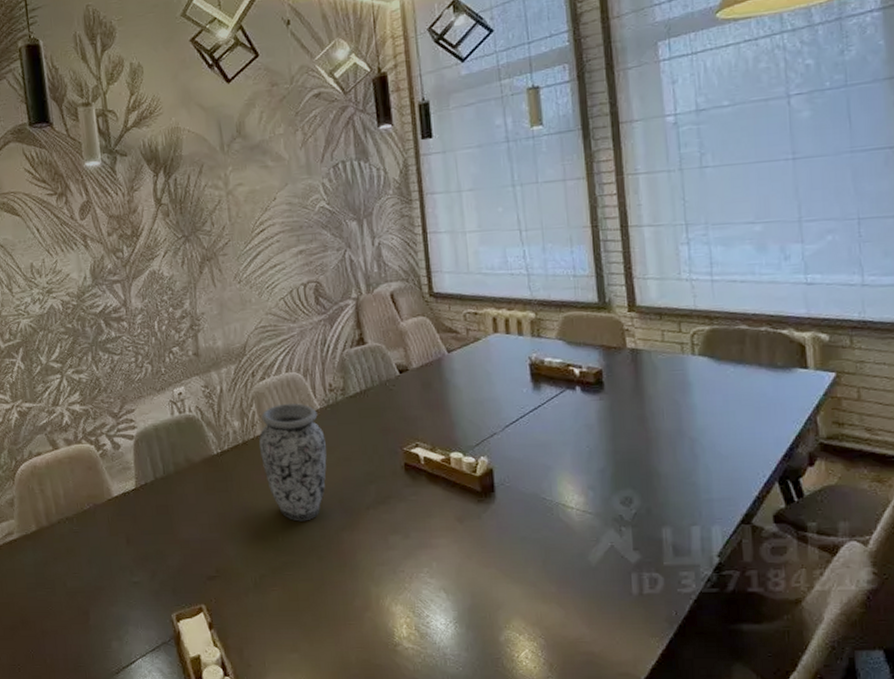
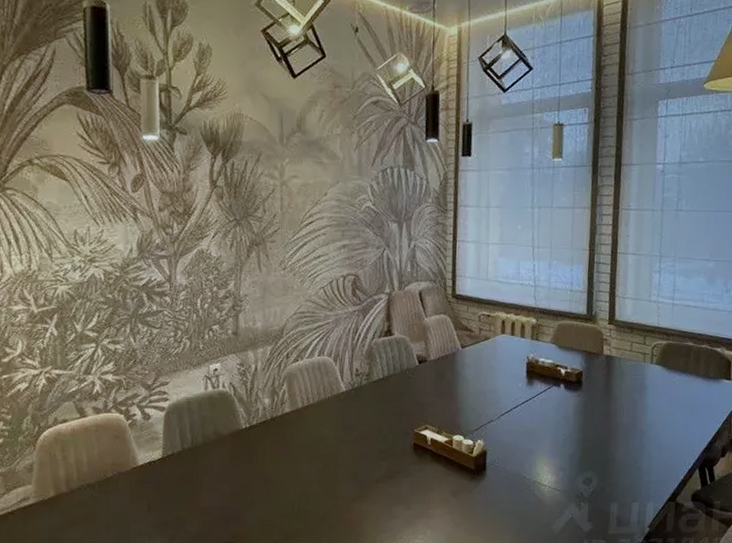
vase: present [259,403,327,521] -> none [286,384,347,492]

